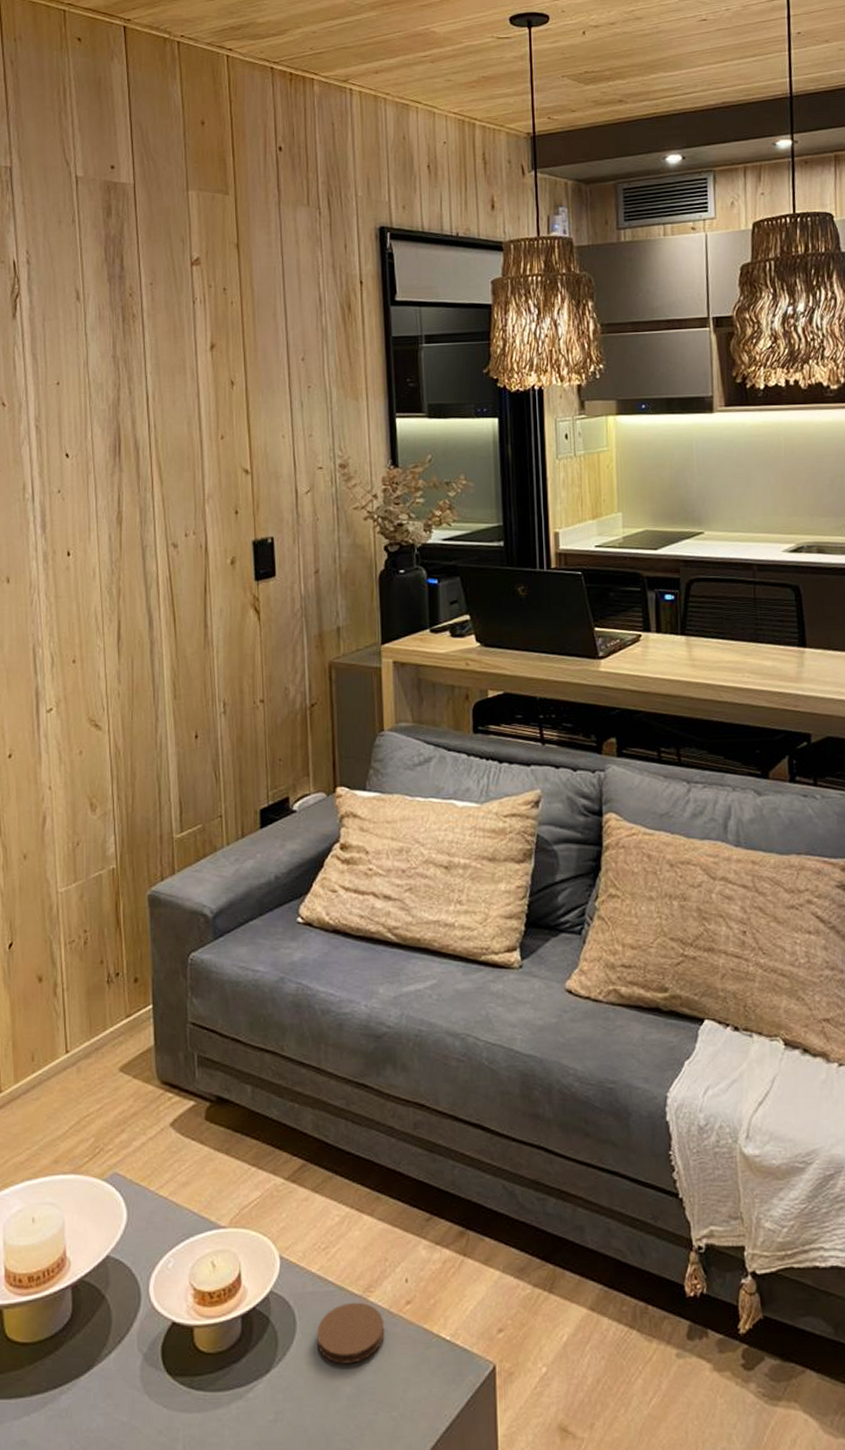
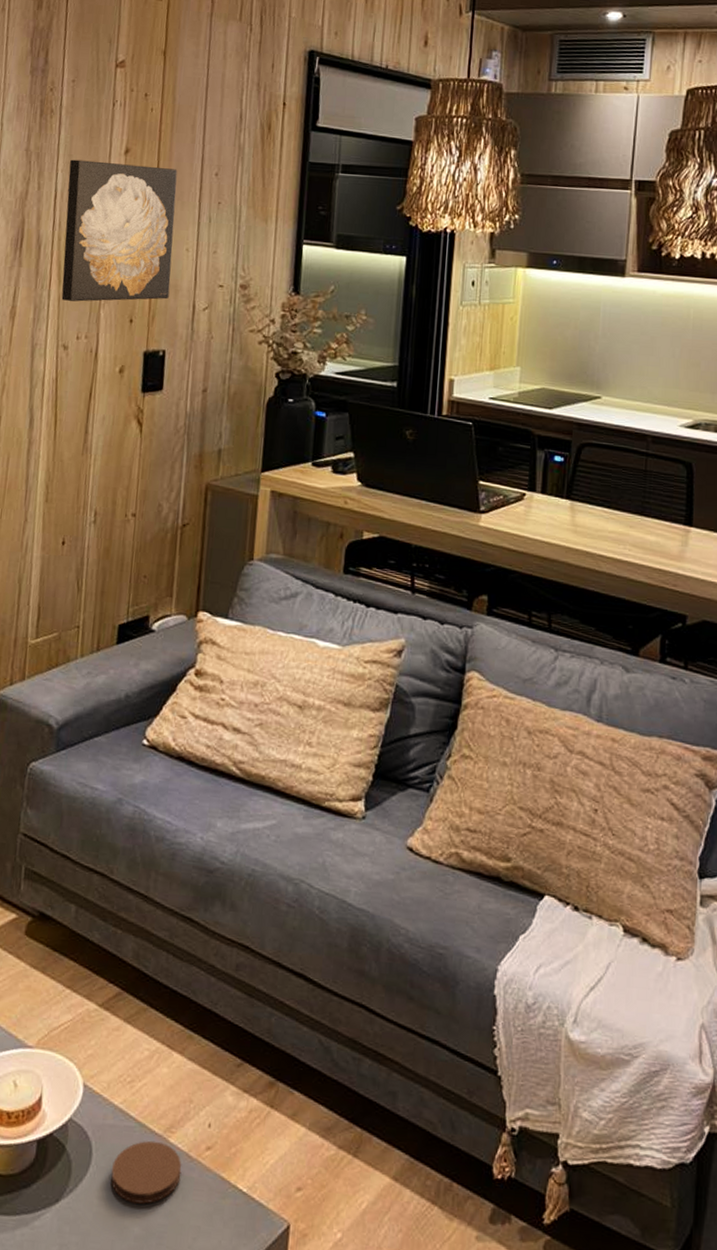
wall art: none [158,358,271,501] -> present [61,159,178,302]

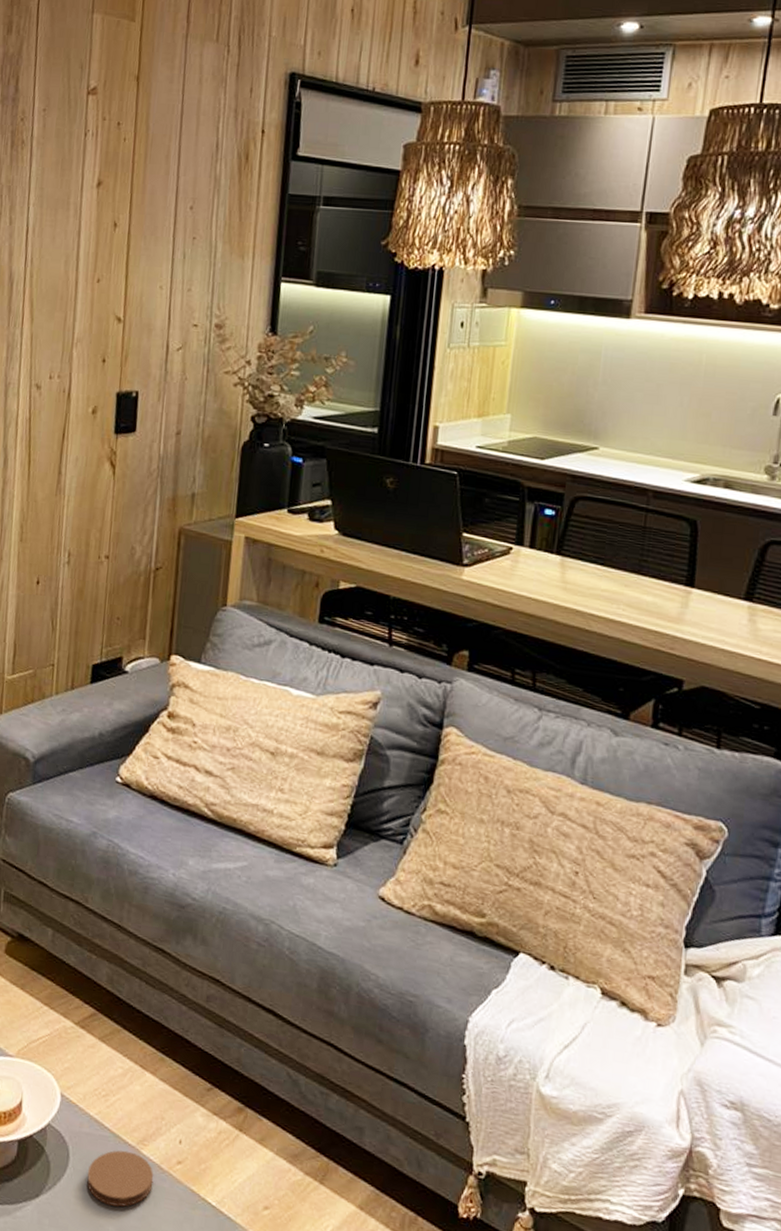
wall art: present [61,159,178,302] -> none [34,193,151,341]

